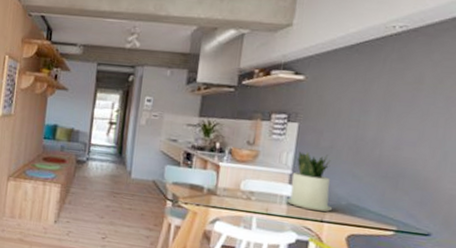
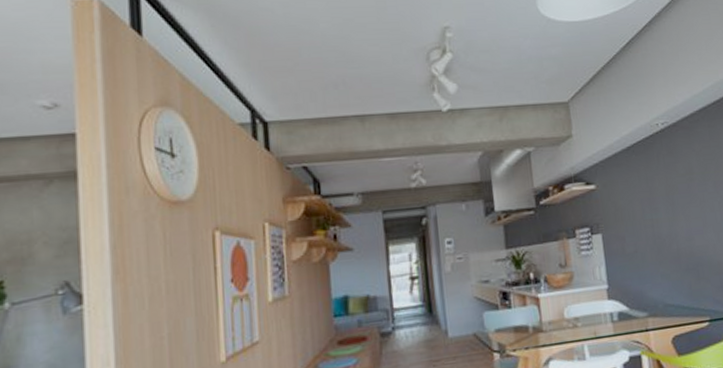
planter: present [286,151,333,212] -> none [608,260,653,323]

